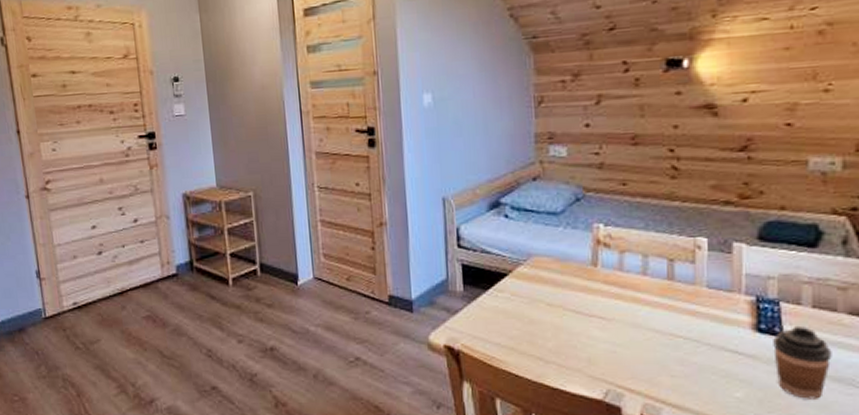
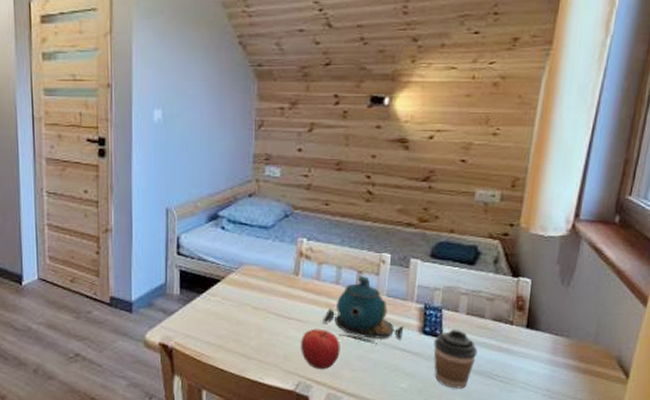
fruit: none [606,327,655,376] -> present [301,329,340,370]
teapot: none [629,265,732,346] -> present [321,276,404,345]

